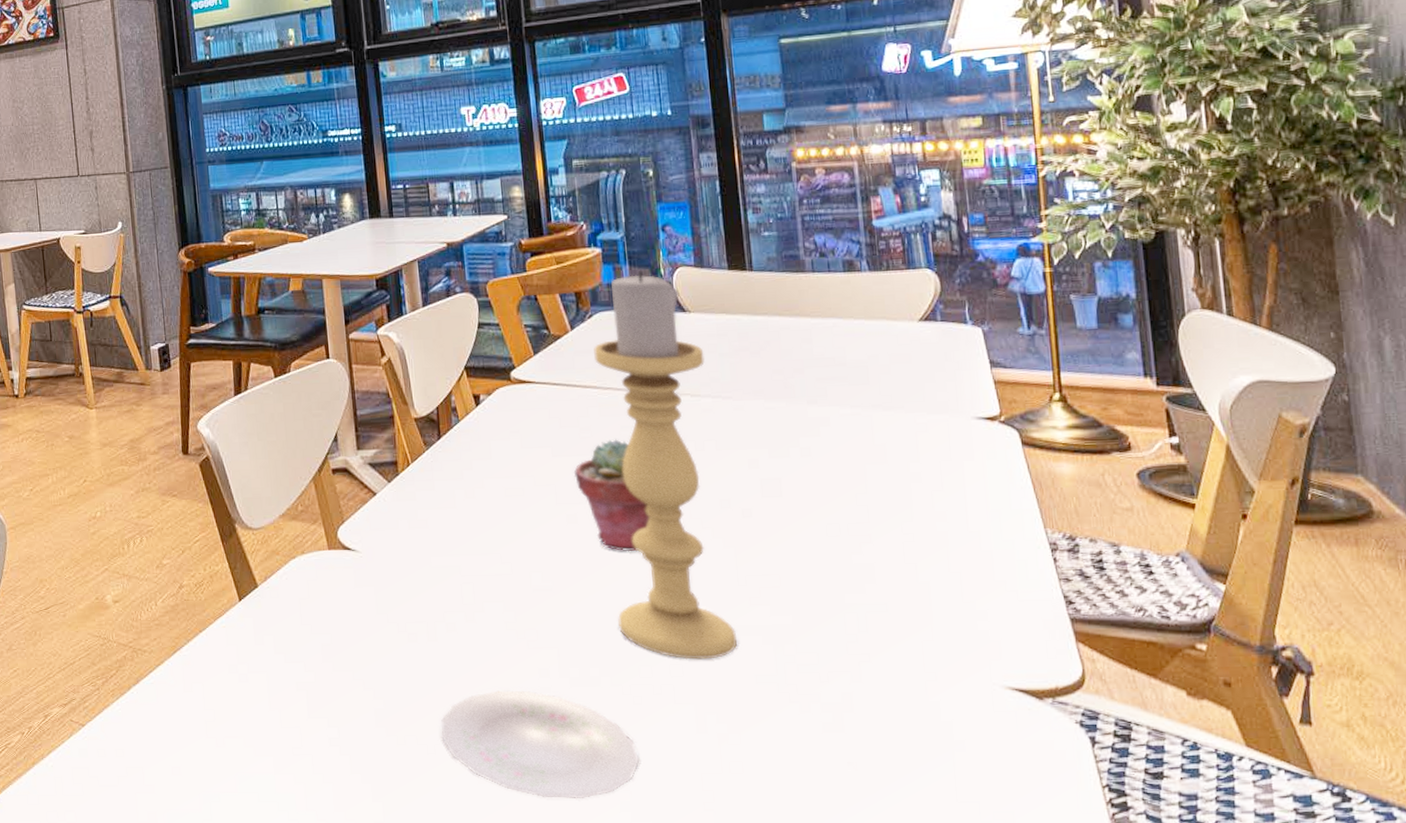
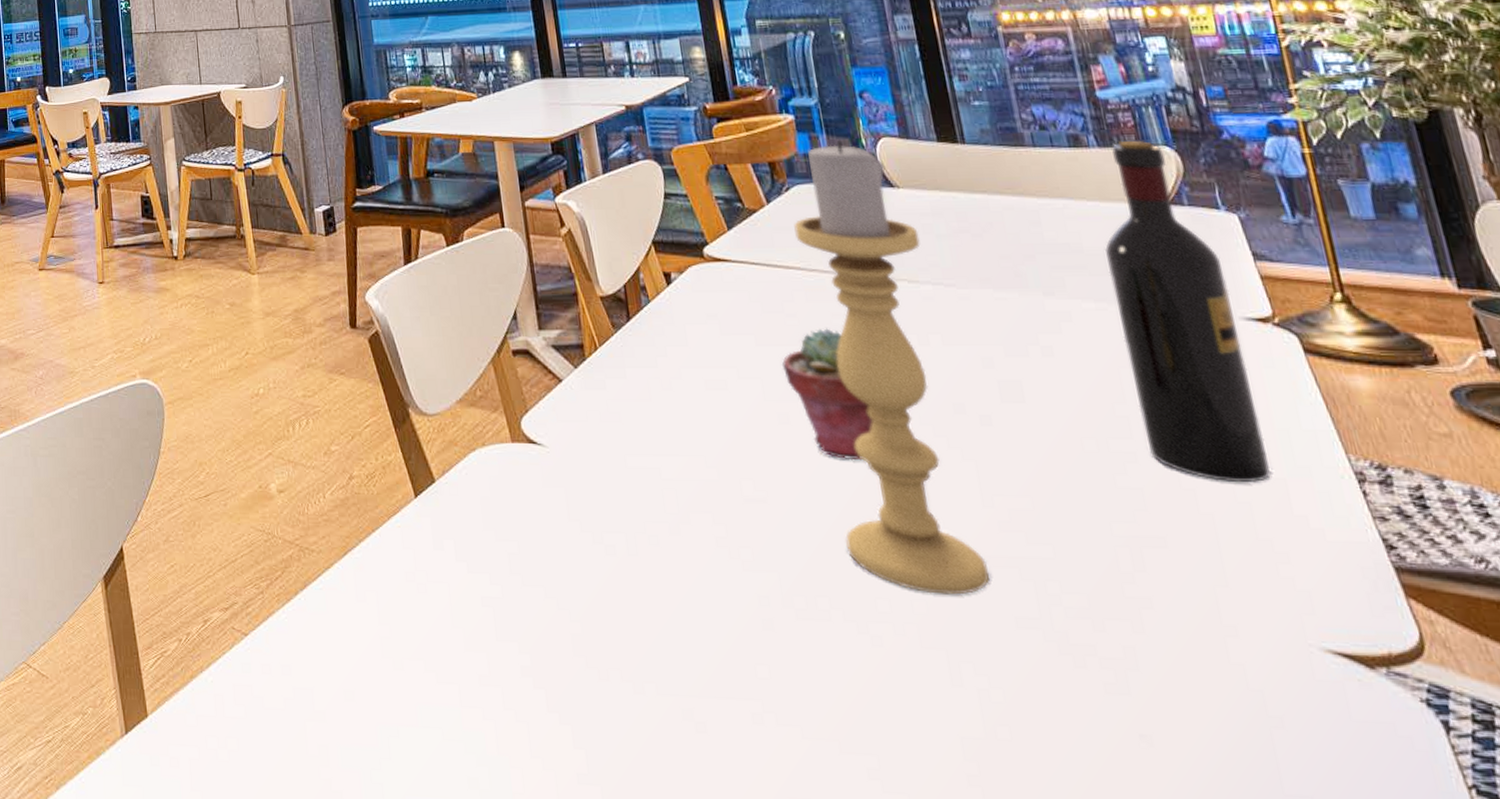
plate: present [440,690,639,799] -> none [648,619,885,761]
wine bottle: none [864,265,981,556] -> present [1104,140,1272,482]

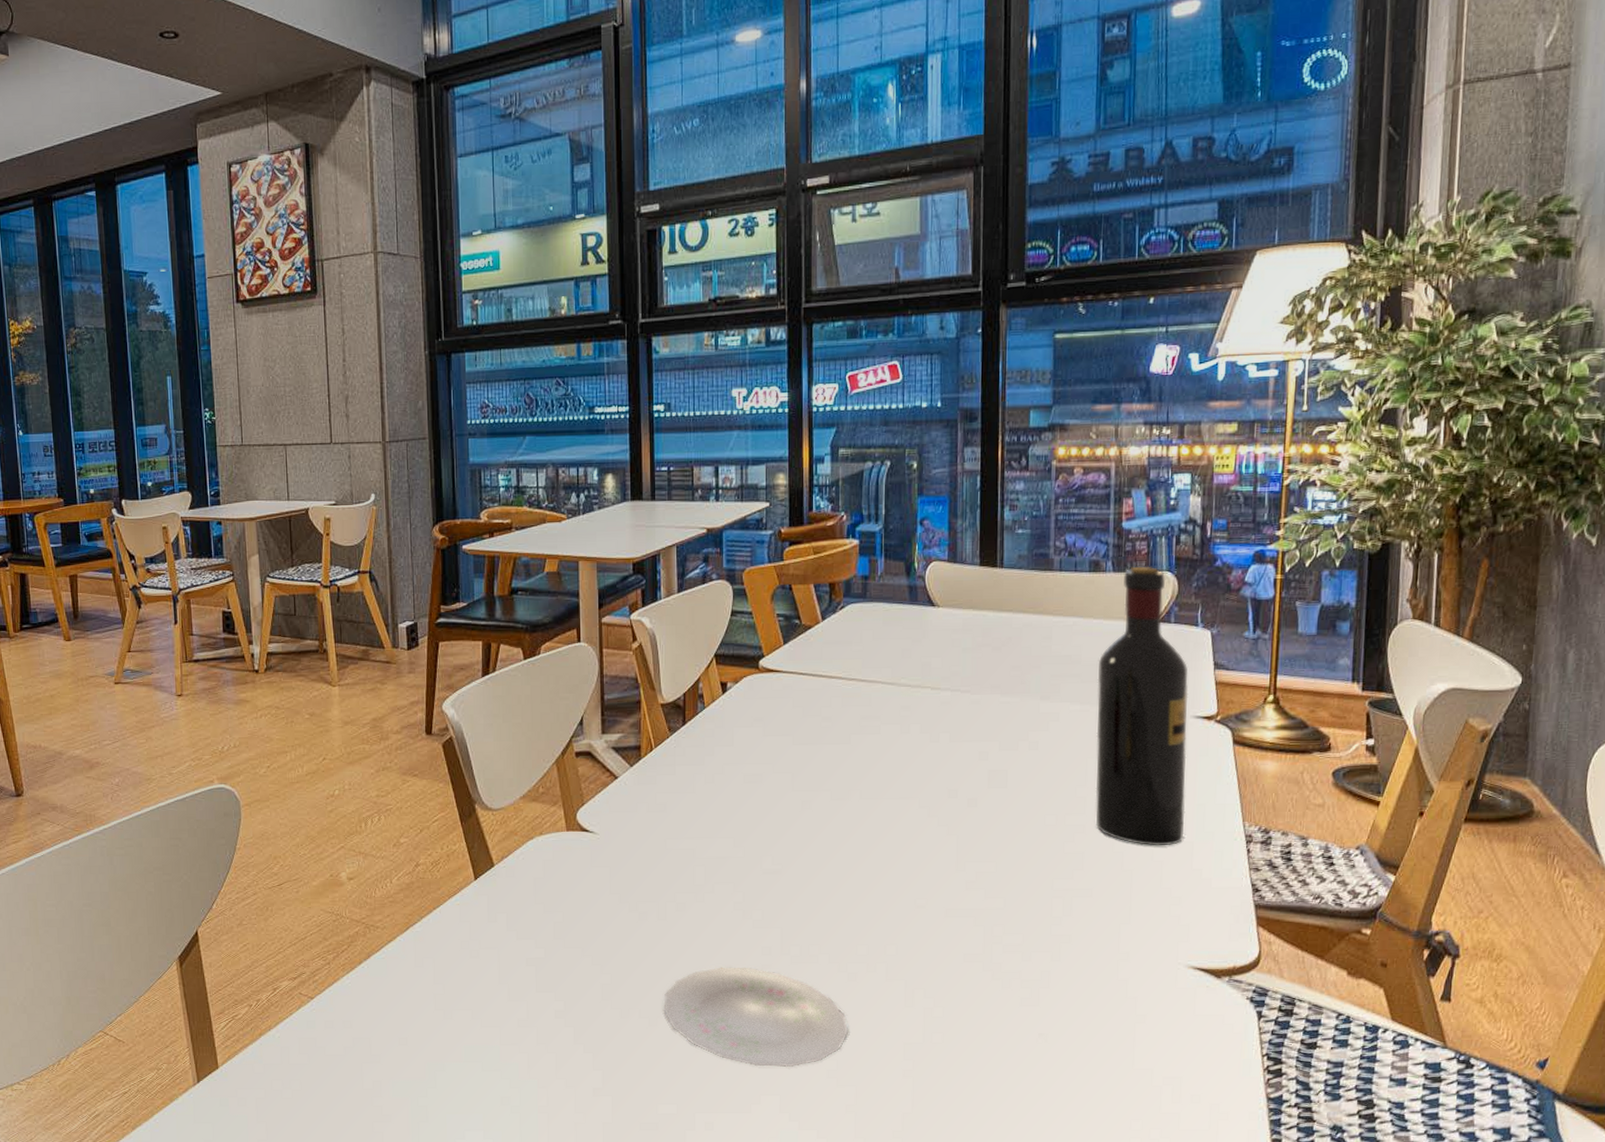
plate: none [648,619,885,761] -> present [663,967,848,1068]
potted succulent: present [781,328,873,461] -> none [811,729,880,838]
candle holder: present [794,139,989,595] -> none [841,563,950,939]

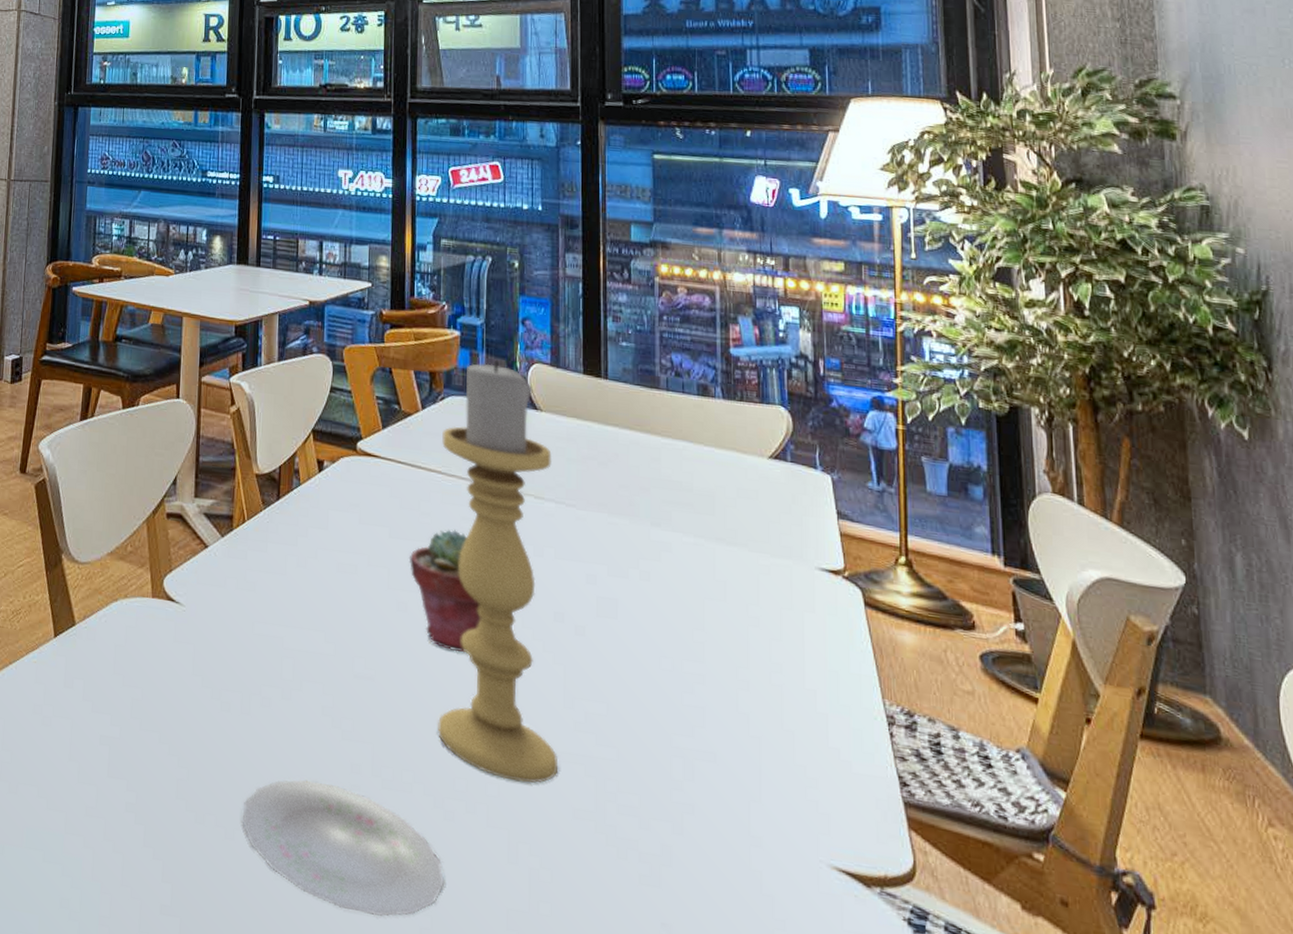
potted succulent: none [811,729,880,838] -> present [409,529,481,653]
candle holder: none [841,563,950,939] -> present [438,359,557,783]
wine bottle: present [1095,566,1189,845] -> none [711,395,817,714]

